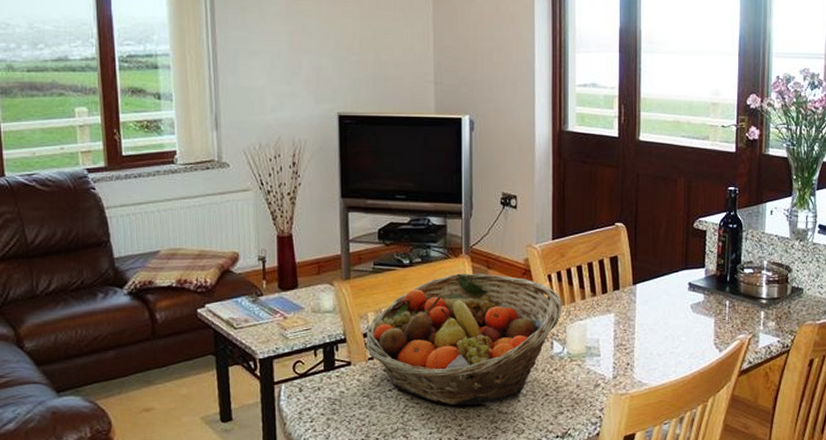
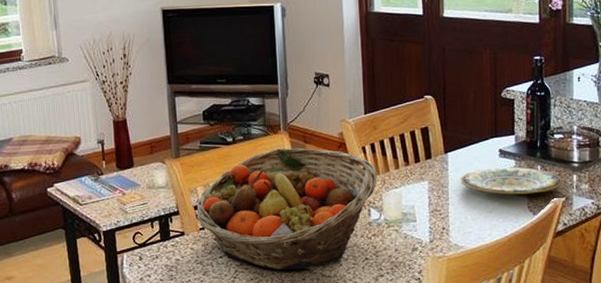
plate: none [648,301,751,330] -> present [461,167,563,195]

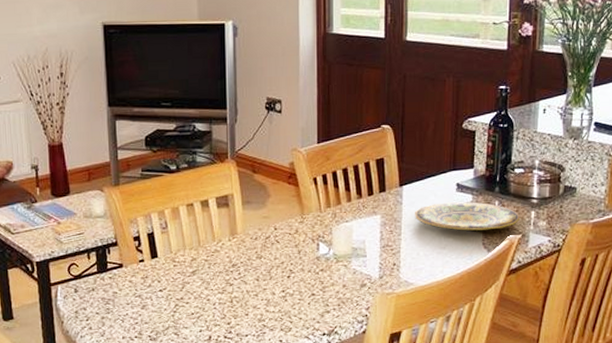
fruit basket: present [196,147,377,270] -> none [136,177,328,305]

